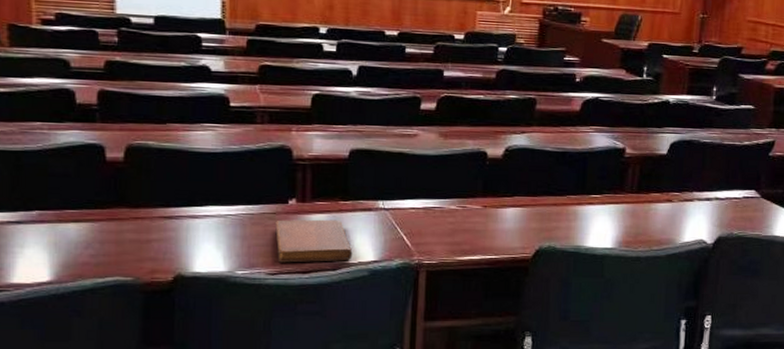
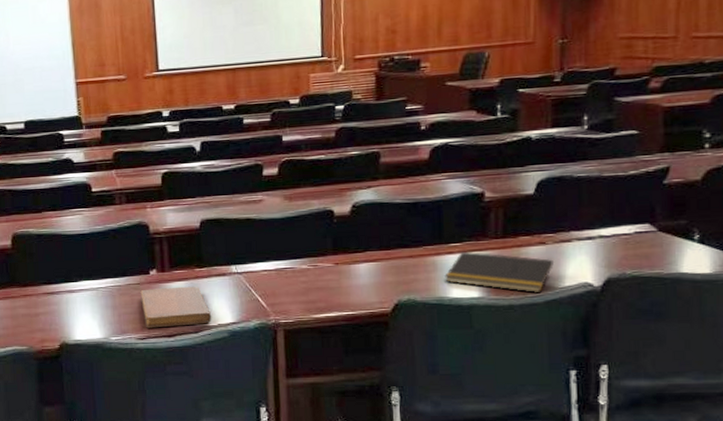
notepad: none [583,203,677,247] -> present [445,251,554,294]

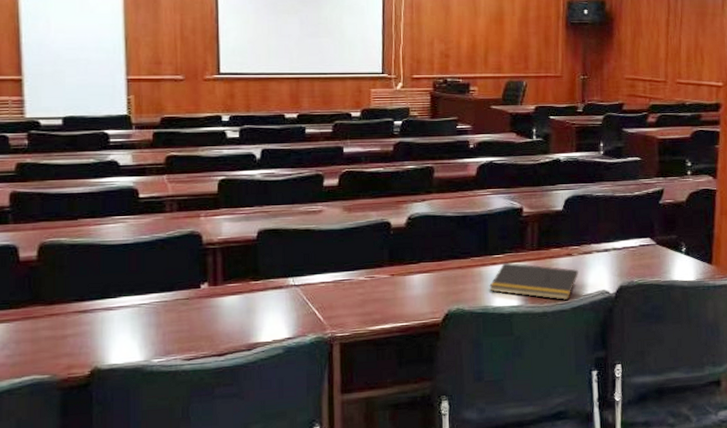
notebook: present [140,286,212,328] -> none [189,300,267,348]

